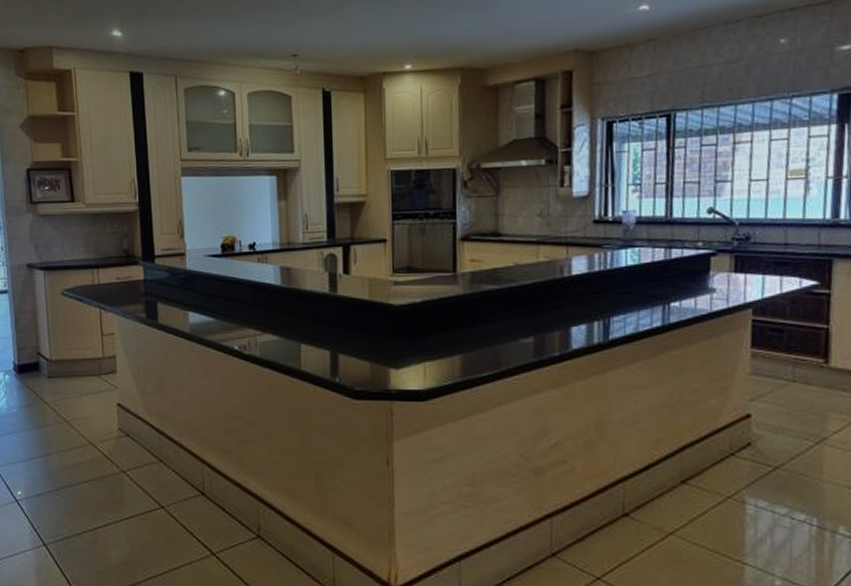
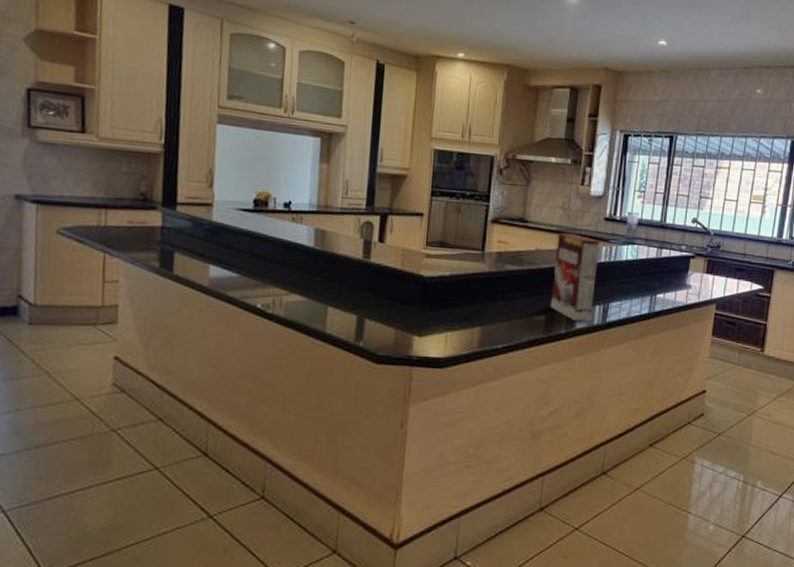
cereal box: none [538,242,591,341] -> present [551,233,600,321]

